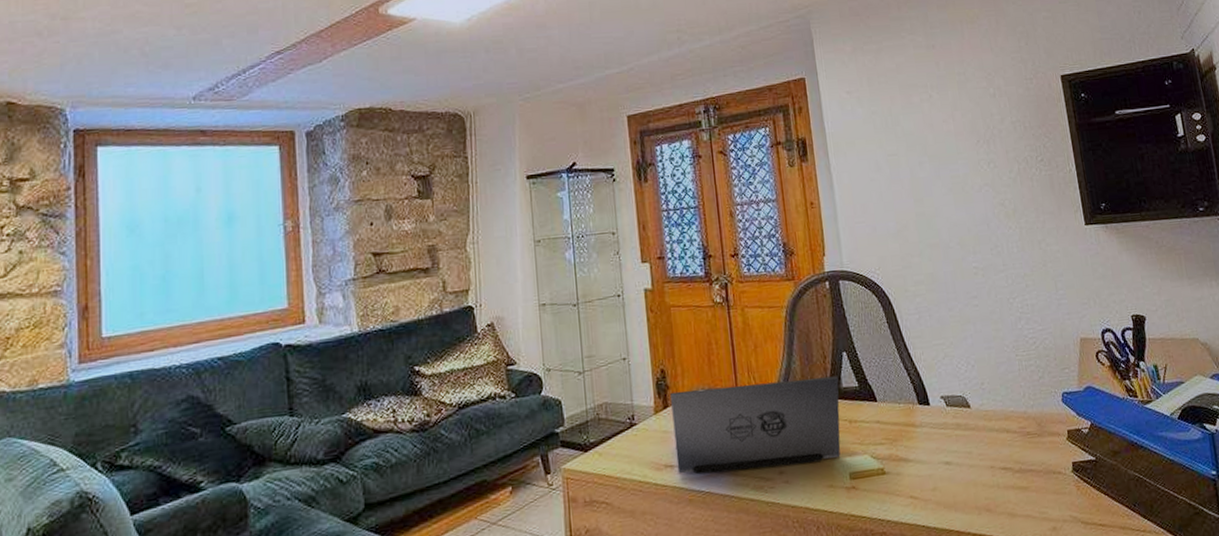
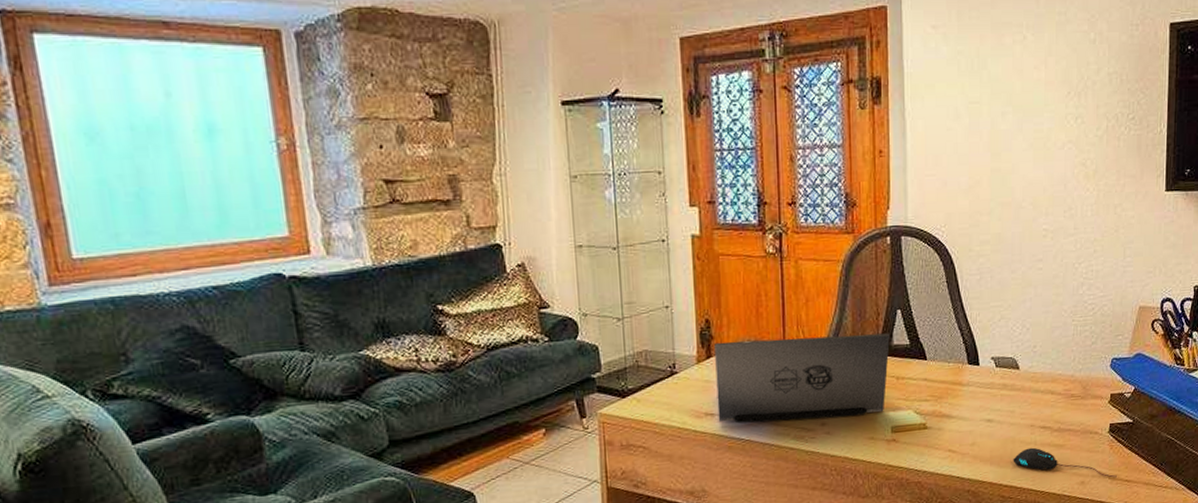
mouse: none [977,490,1090,522] -> present [1013,447,1117,478]

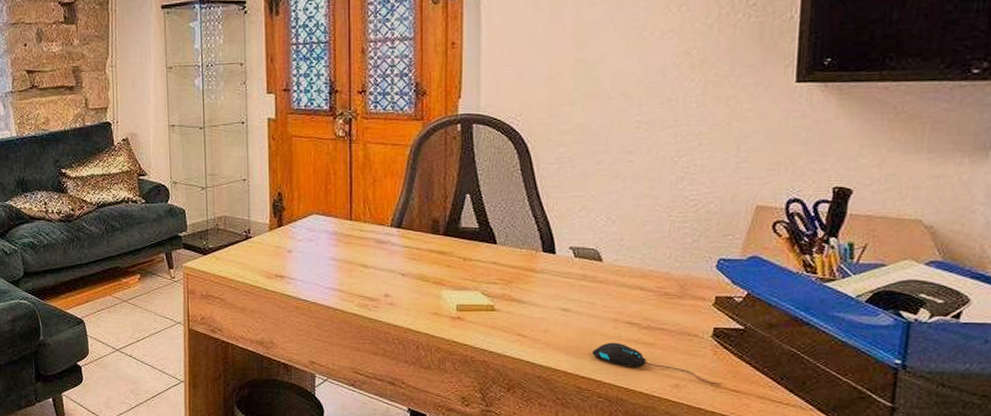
laptop: present [714,333,890,424] -> none [286,213,458,292]

